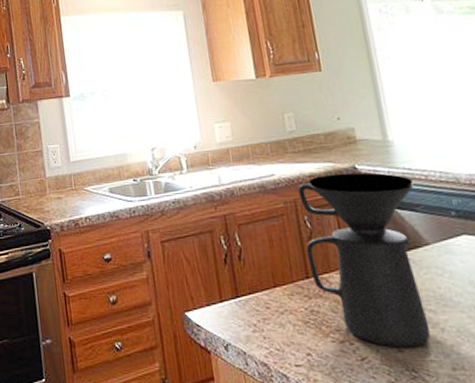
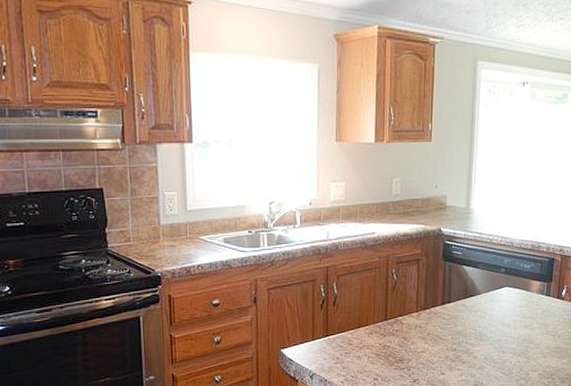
coffee maker: present [298,173,431,348] -> none [389,234,480,372]

